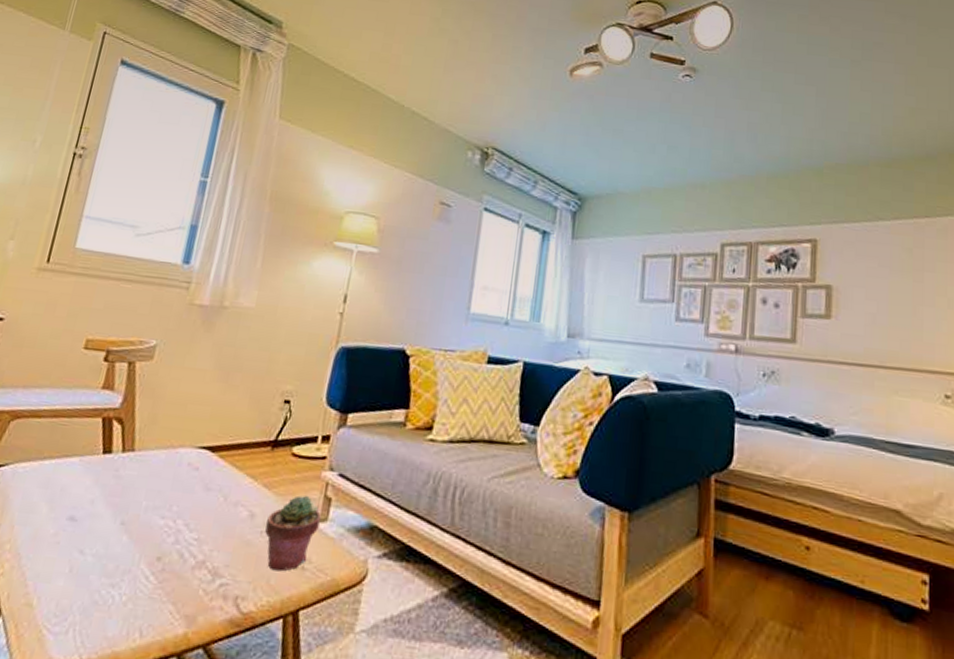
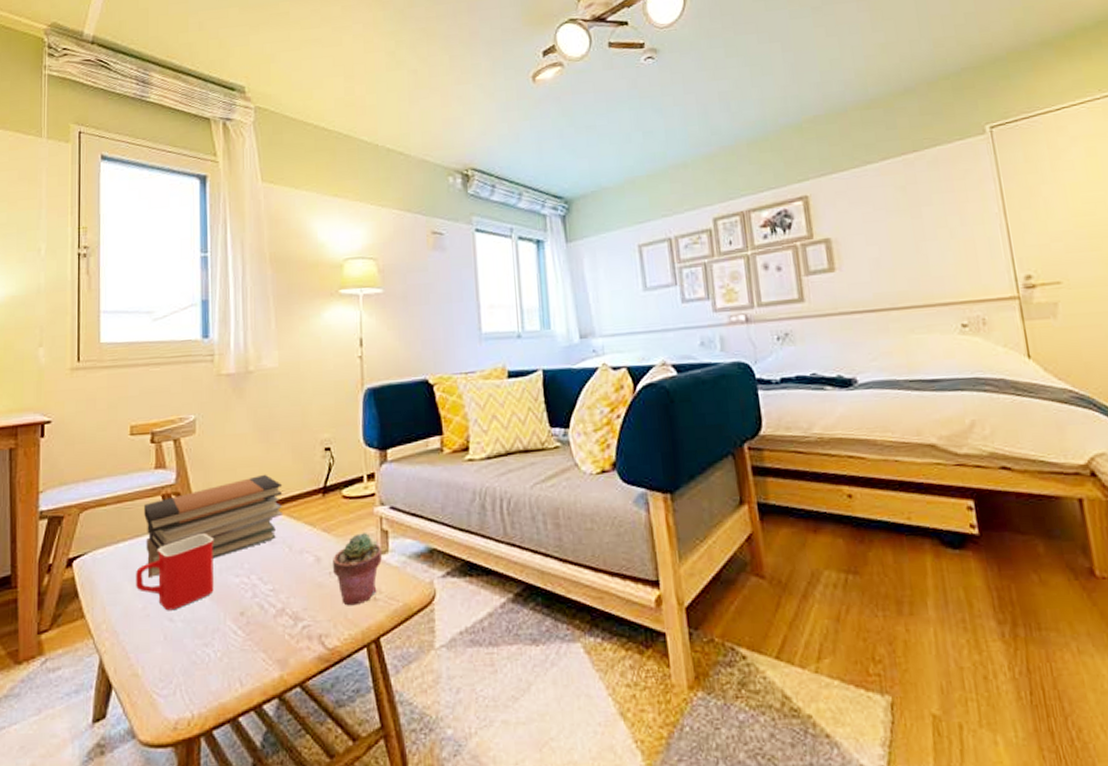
mug: none [52,465,148,543] -> present [136,534,214,611]
book stack: none [68,415,232,503] -> present [144,474,283,577]

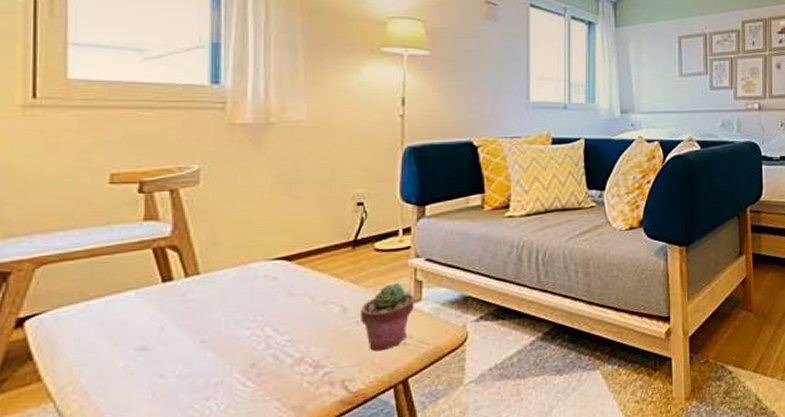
mug: present [136,534,214,611] -> none [115,287,221,368]
book stack: present [144,474,283,577] -> none [128,227,307,334]

